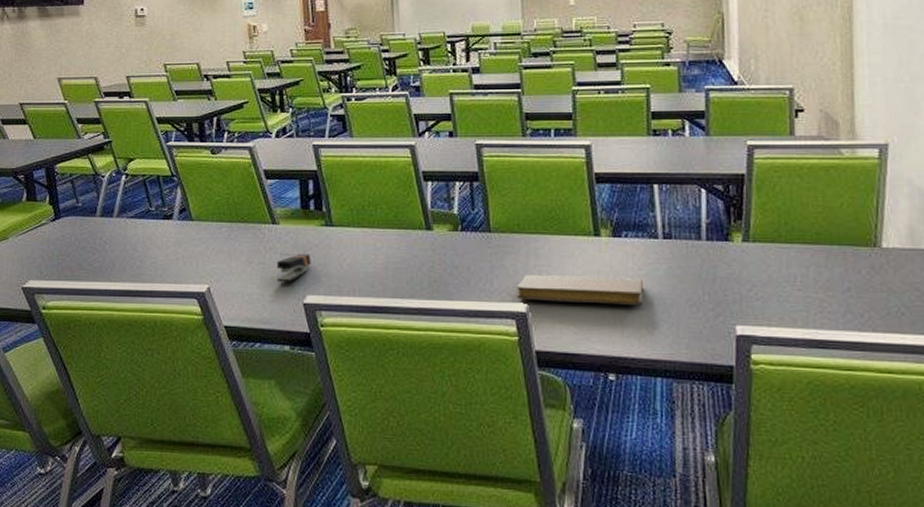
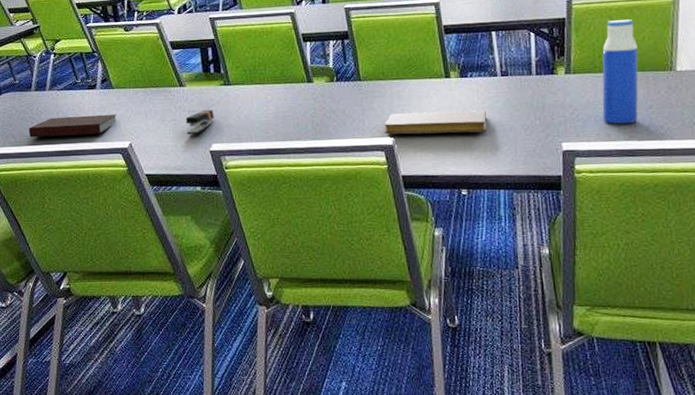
notebook: none [89,250,195,273] -> present [29,114,117,138]
water bottle: none [787,181,834,308] -> present [602,19,639,124]

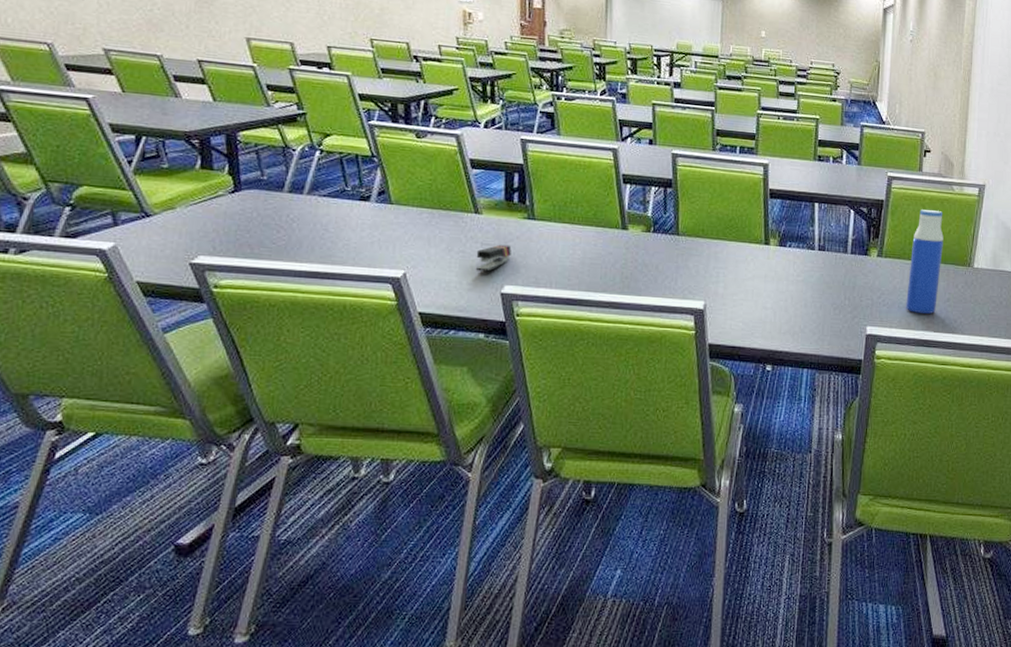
notebook: present [29,114,117,138] -> none [272,228,392,257]
notebook: present [384,110,487,135] -> none [697,276,800,306]

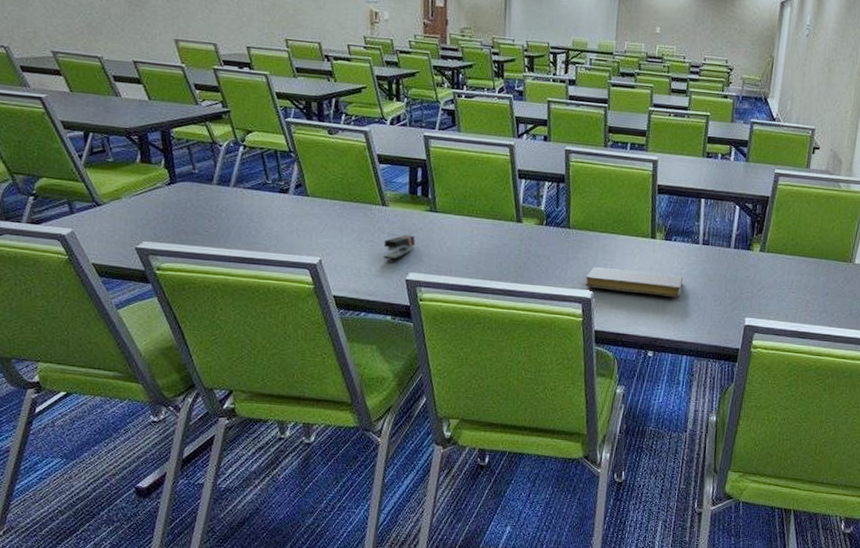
notebook: none [697,276,800,306] -> present [585,267,683,297]
water bottle: present [906,209,944,314] -> none [785,206,827,307]

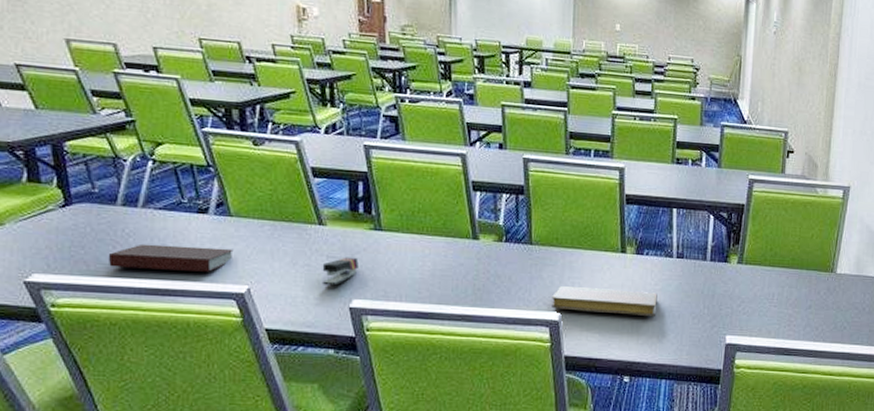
notebook: none [205,218,309,245] -> present [109,243,234,272]

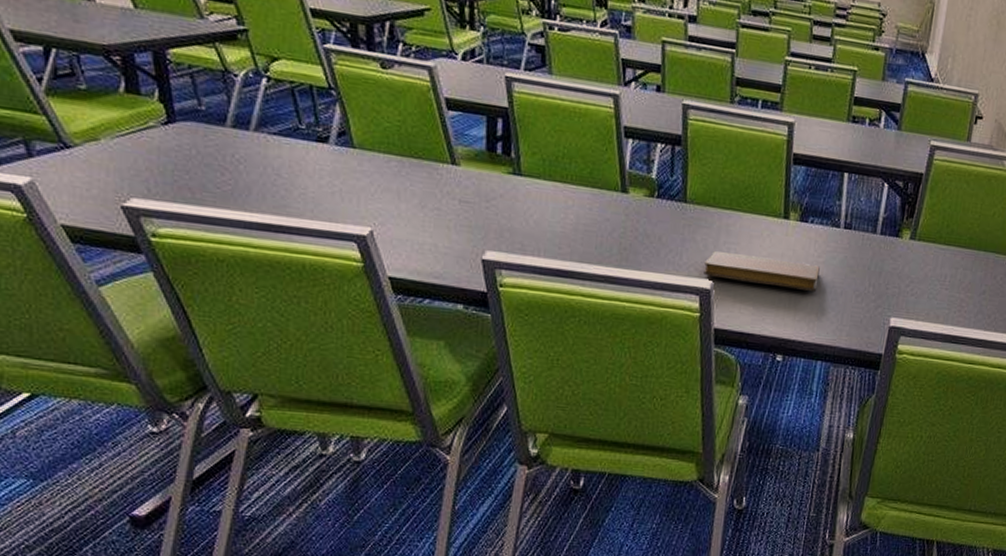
notebook: present [109,243,234,272] -> none [217,172,356,209]
stapler: present [322,257,359,286] -> none [452,202,494,234]

